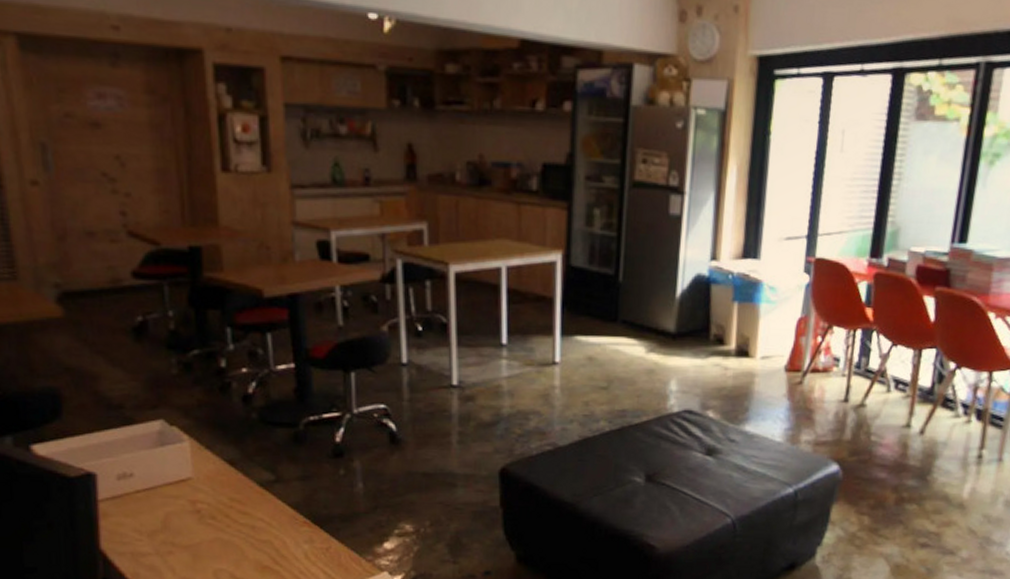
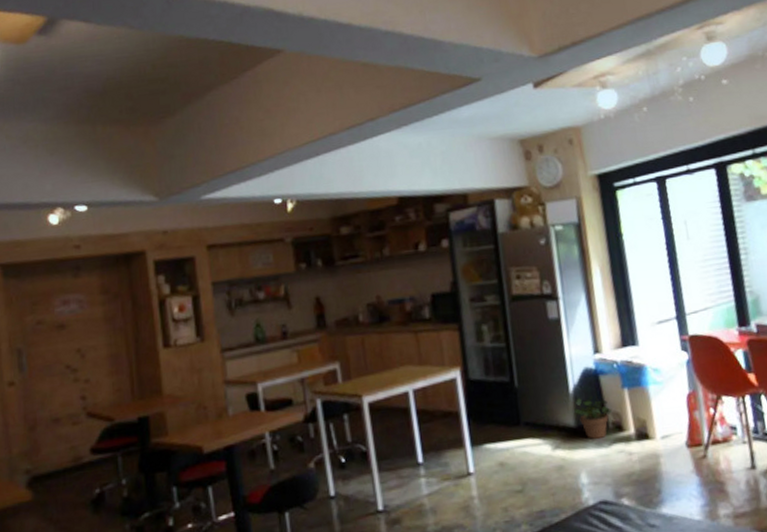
potted plant: none [677,303,716,348] -> present [574,395,612,439]

